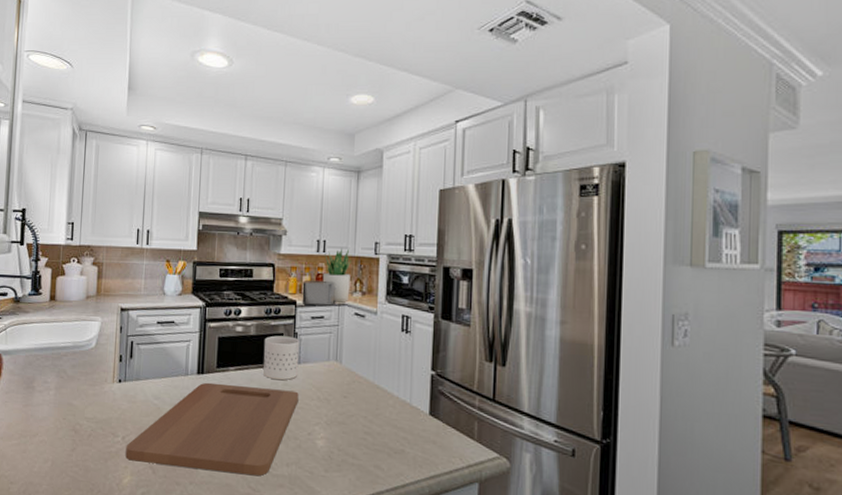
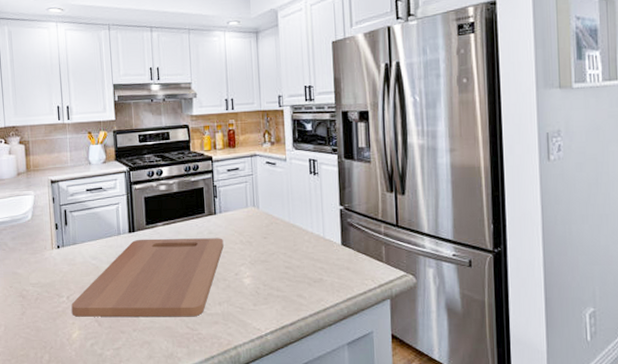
mug: present [263,335,300,381] -> none [186,189,221,230]
toaster: present [302,279,338,307] -> none [216,135,249,160]
planter: present [322,248,351,303] -> none [233,104,260,154]

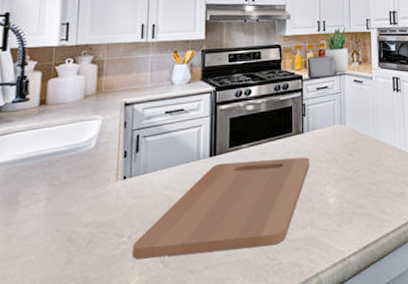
toaster: none [216,135,249,160] -> present [307,55,338,79]
planter: none [233,104,260,154] -> present [324,26,348,73]

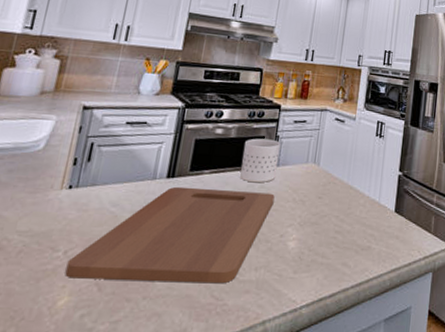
mug: none [274,108,308,150] -> present [240,138,281,183]
toaster: present [307,55,338,79] -> none [286,85,322,112]
planter: present [324,26,348,73] -> none [308,58,336,109]

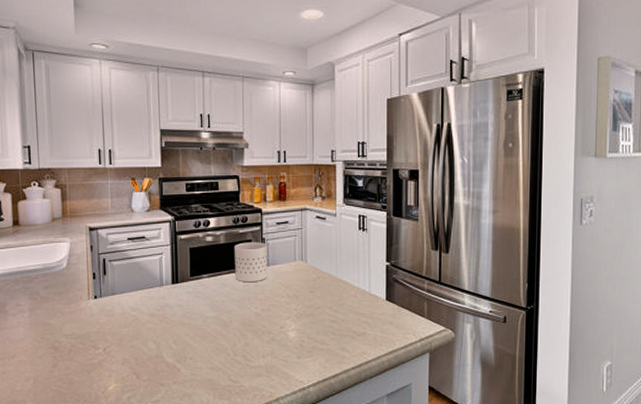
cutting board: present [65,186,275,284] -> none [108,290,270,370]

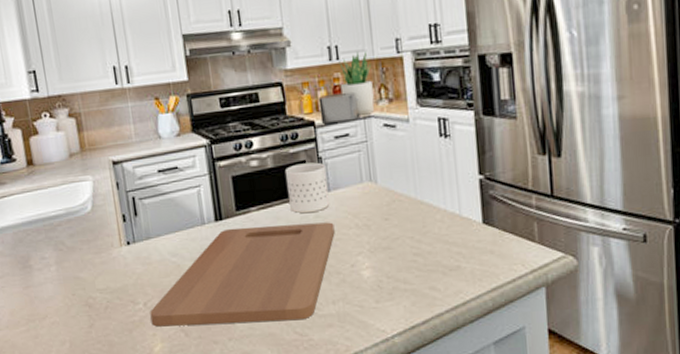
cutting board: none [108,290,270,370] -> present [150,222,335,327]
toaster: none [266,188,300,213] -> present [318,91,360,125]
planter: none [285,157,311,208] -> present [339,50,375,115]

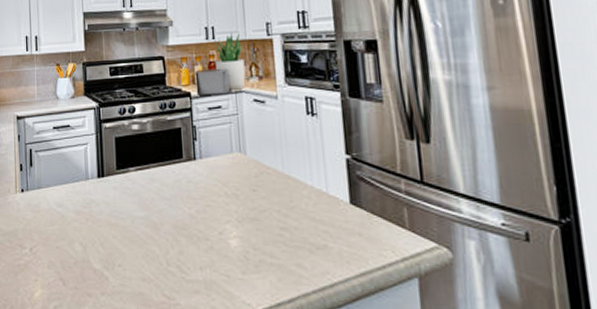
cutting board: present [150,222,335,327] -> none [34,185,205,283]
mug: present [284,162,330,214] -> none [162,130,202,178]

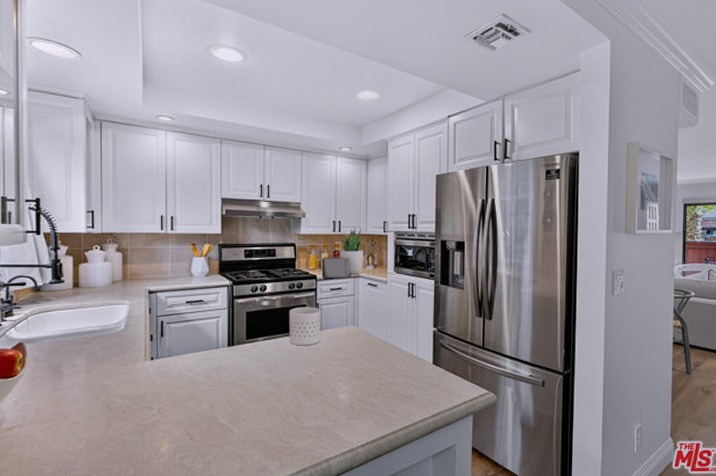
mug: none [162,130,202,178] -> present [289,307,321,346]

